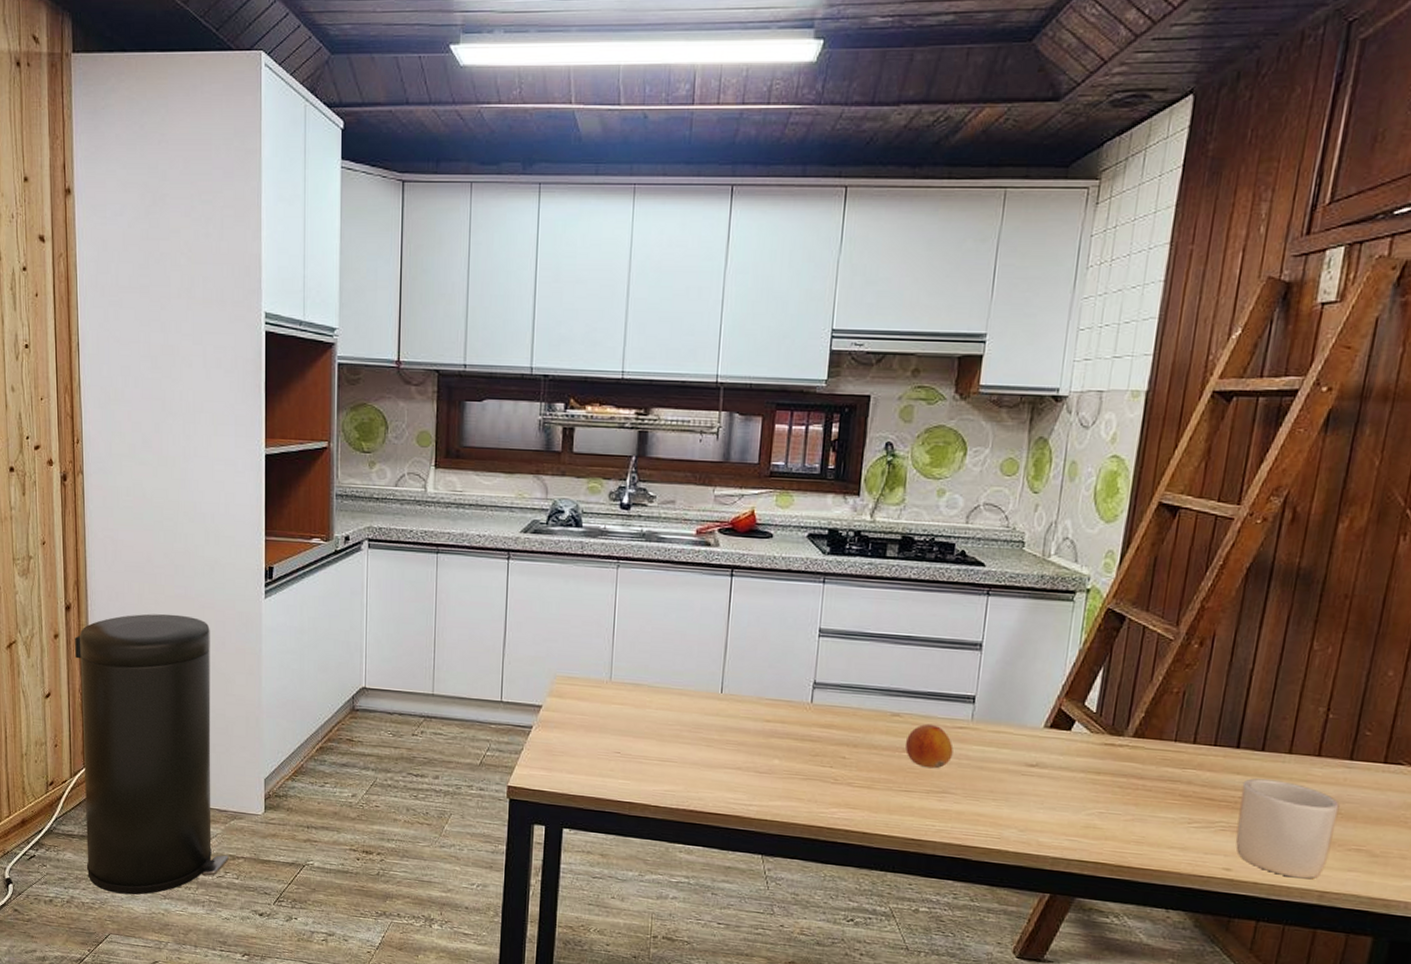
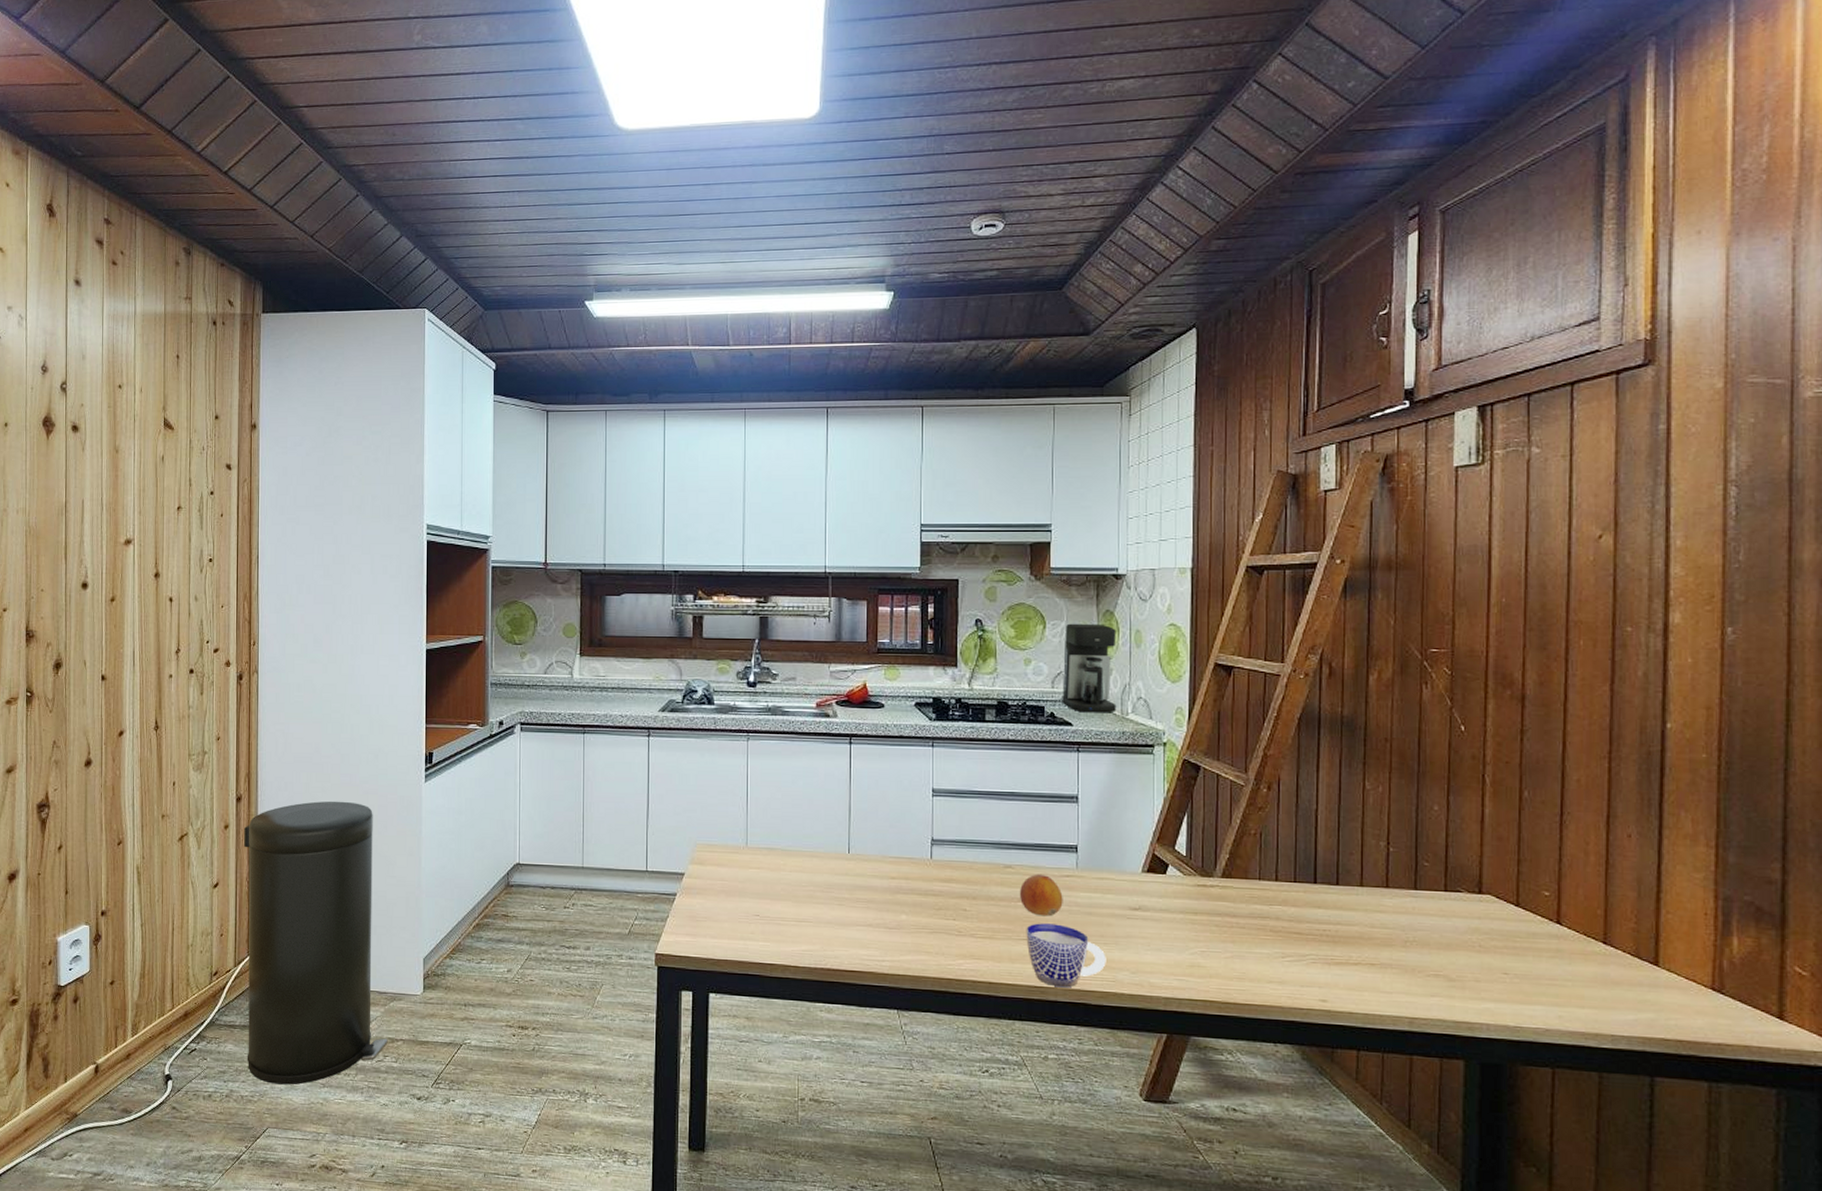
cup: none [907,775,994,842] -> present [1026,923,1106,988]
coffee maker: none [975,451,1049,554] -> present [1062,623,1117,713]
mug: present [1235,778,1340,879] -> none [1324,911,1413,1006]

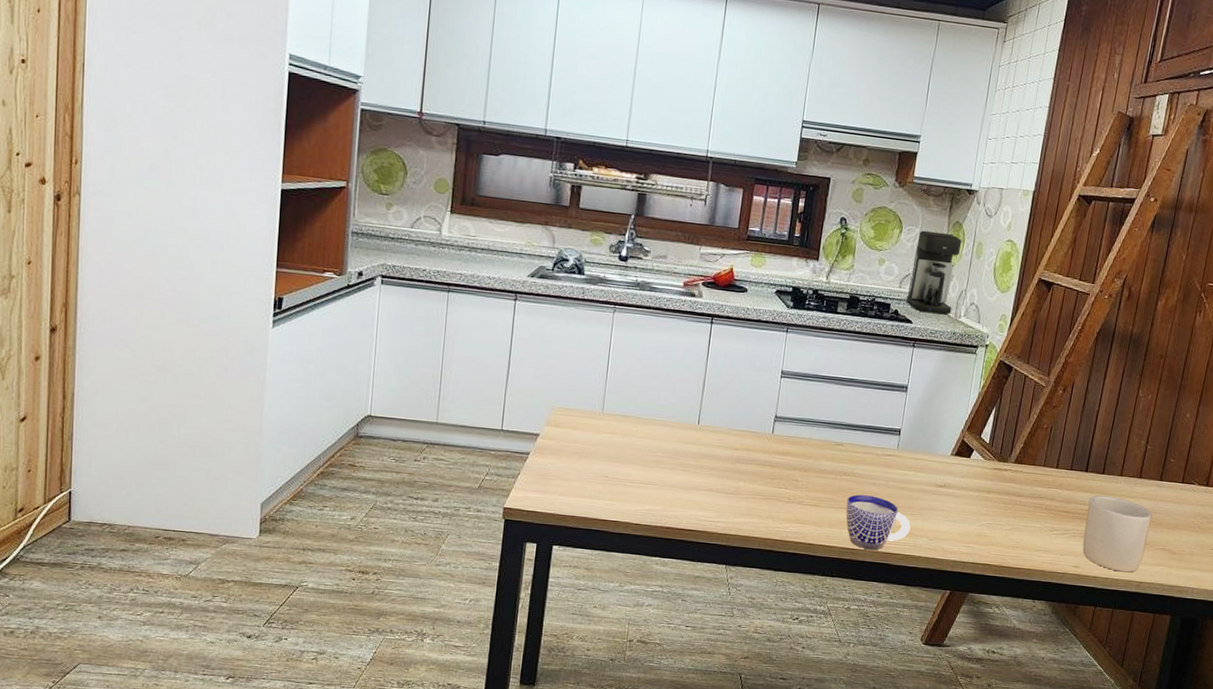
pedal bin: present [244,801,388,1085] -> none [57,338,218,623]
fruit: present [1019,873,1063,917] -> none [845,452,883,489]
mug: none [1324,911,1413,1006] -> present [1082,495,1153,573]

